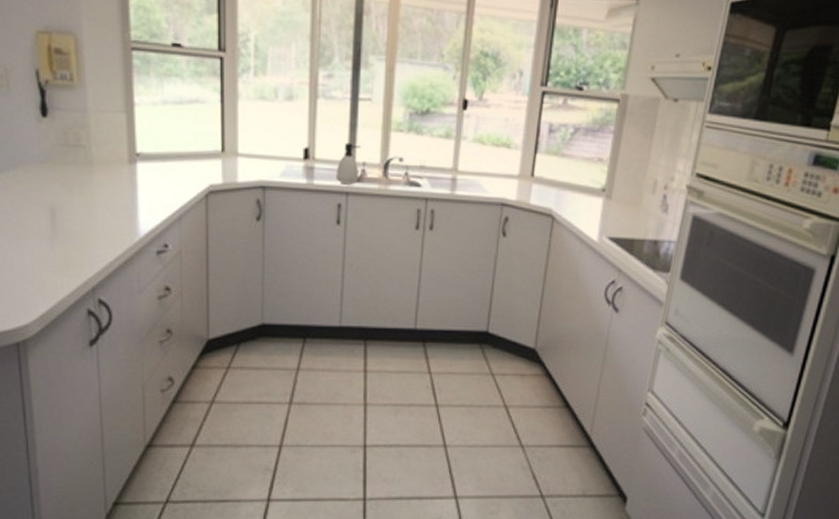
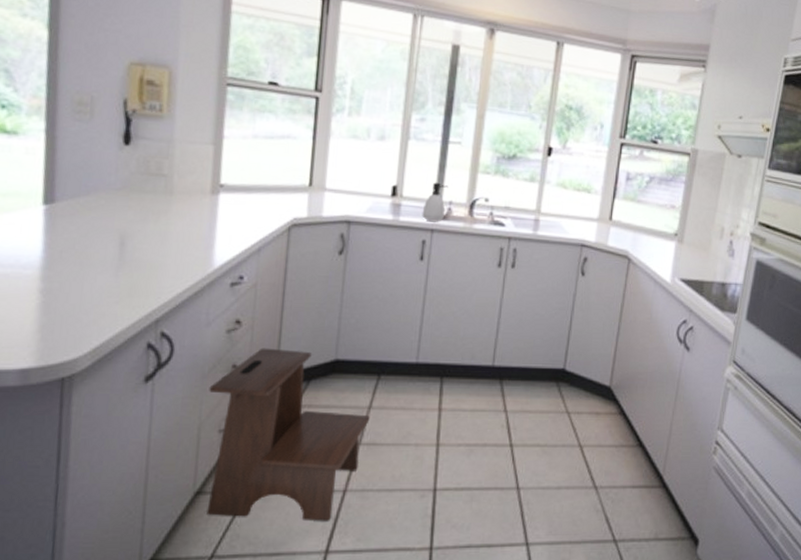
step stool: none [148,313,299,473] -> present [207,347,370,521]

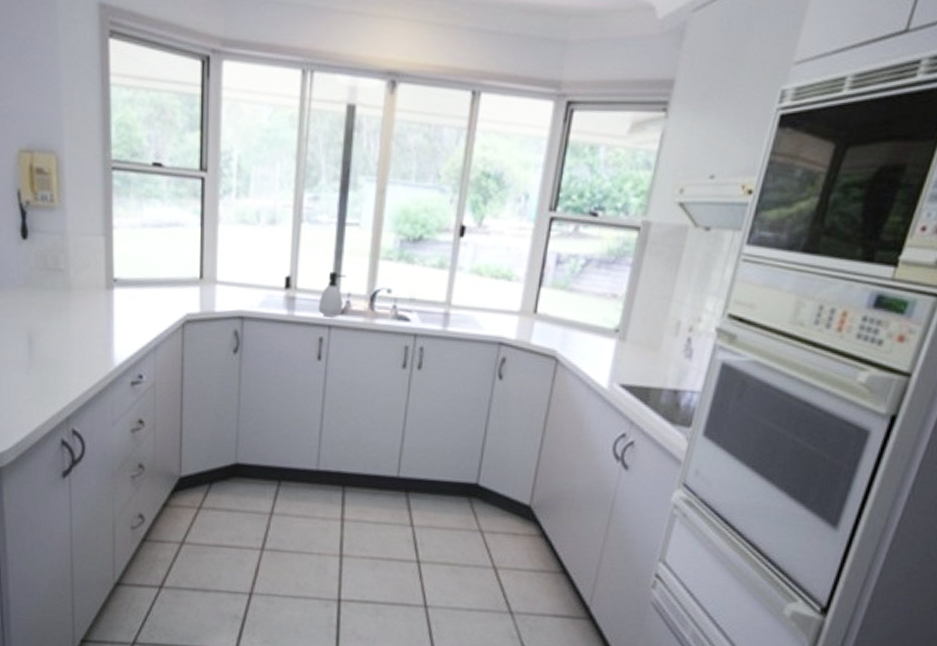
step stool: present [207,347,370,521] -> none [119,448,272,621]

